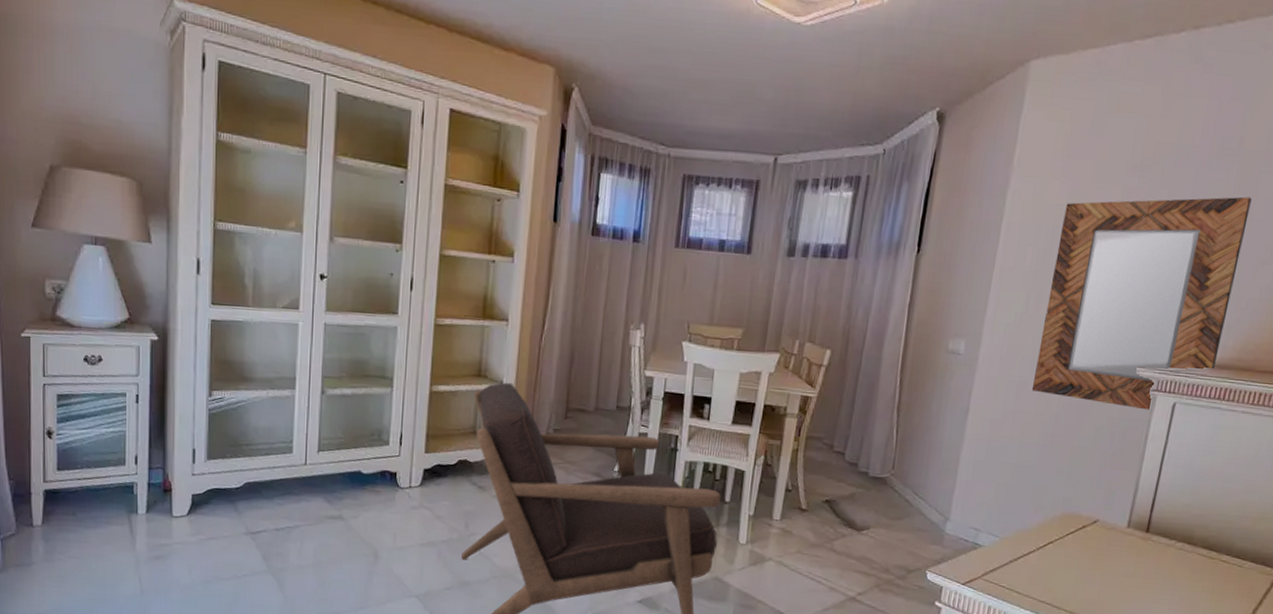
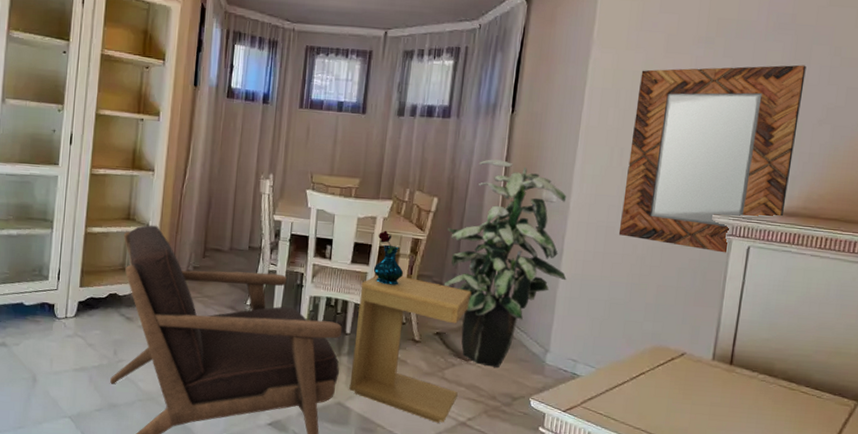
side table: none [728,438,866,598] -> present [349,275,472,423]
vase: none [756,387,791,449] -> present [373,230,404,286]
indoor plant: none [835,306,976,538] -> present [443,159,567,368]

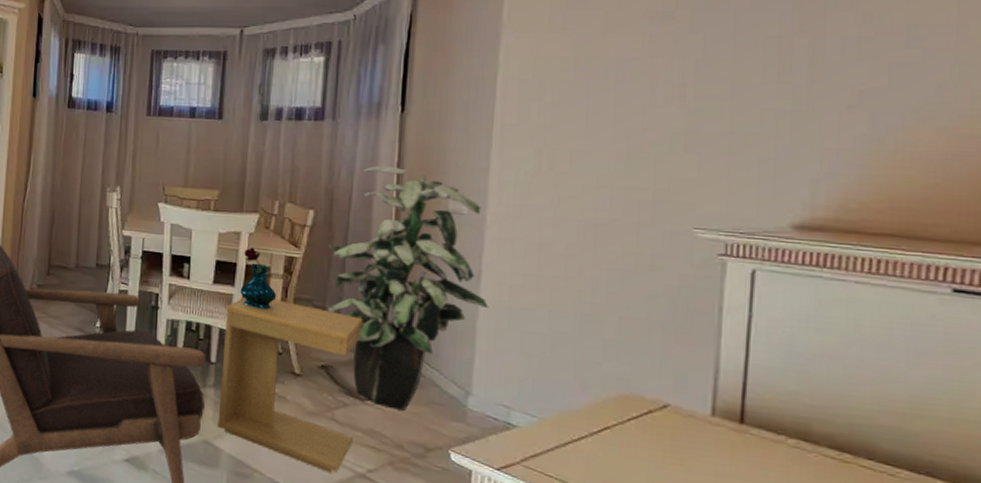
home mirror: present [618,65,806,253] -> none [557,37,820,278]

